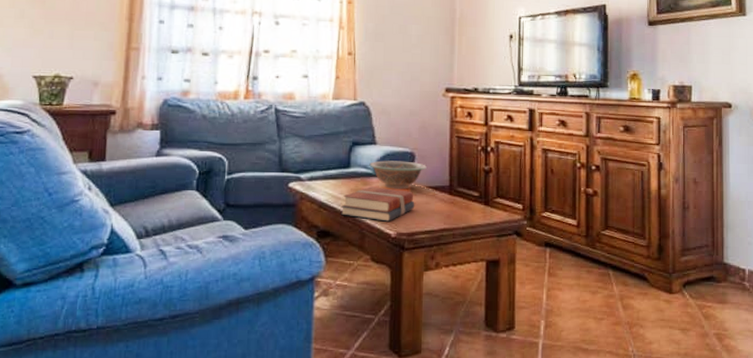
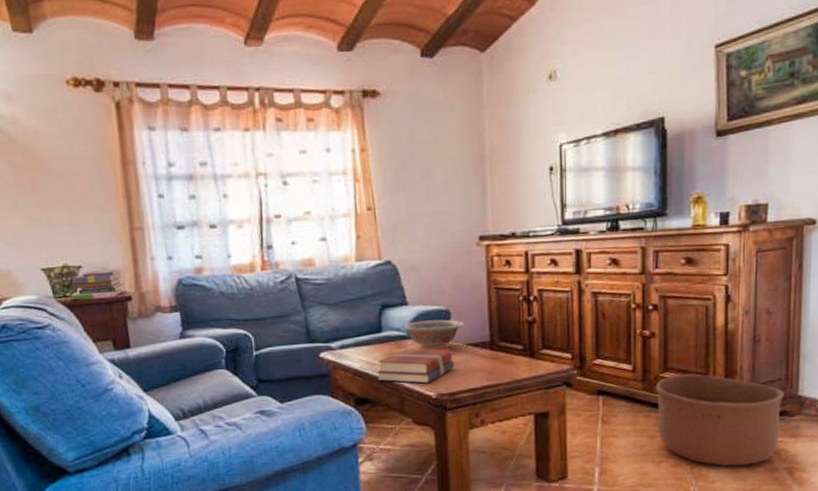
books: none [55,83,113,110] -> present [70,269,126,301]
basket: none [597,233,711,328] -> present [656,373,784,466]

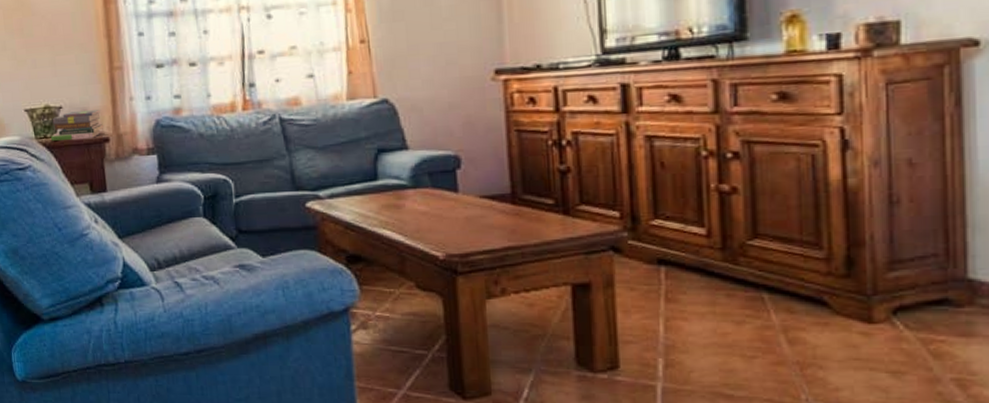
books: present [376,349,455,384] -> none [371,200,467,242]
decorative bowl: present [402,319,464,350] -> none [401,166,478,202]
basket: present [656,373,784,466] -> none [741,242,944,370]

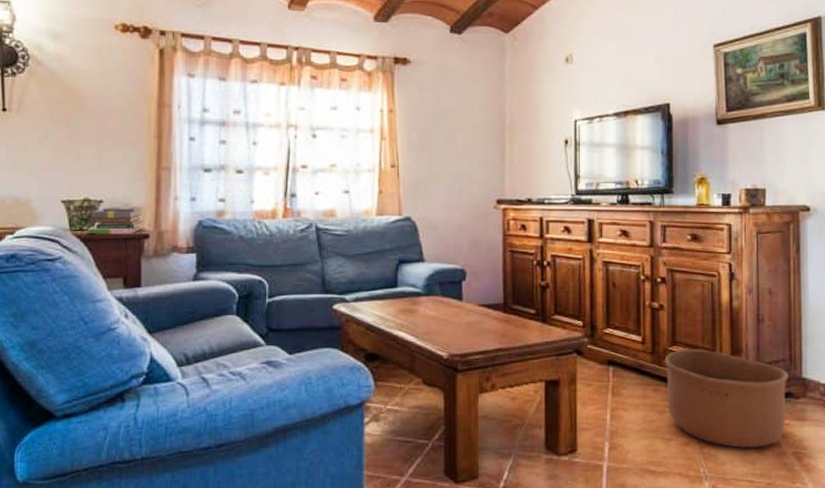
basket: none [741,242,944,370] -> present [664,349,788,448]

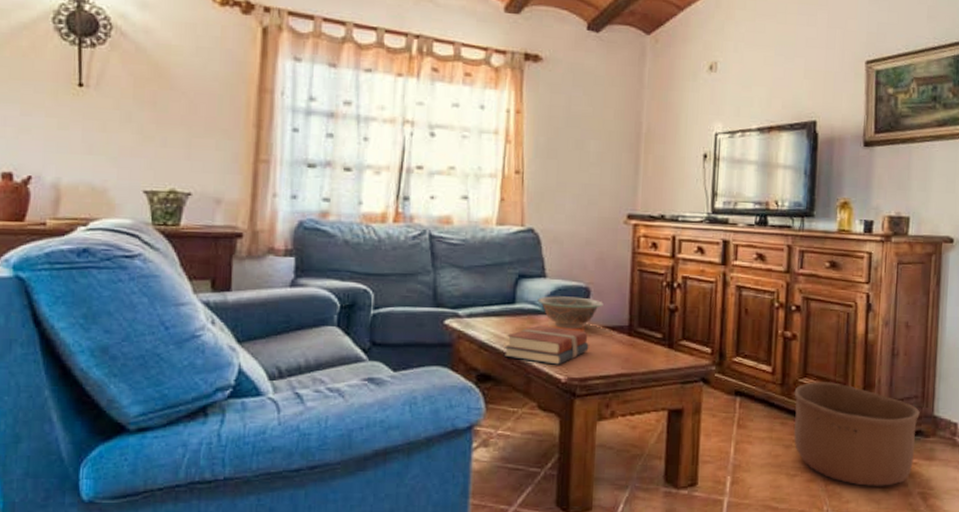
books: present [86,206,145,235] -> none [171,200,239,232]
books: none [388,306,468,343] -> present [503,325,589,365]
decorative bowl: none [417,278,479,309] -> present [537,296,603,329]

